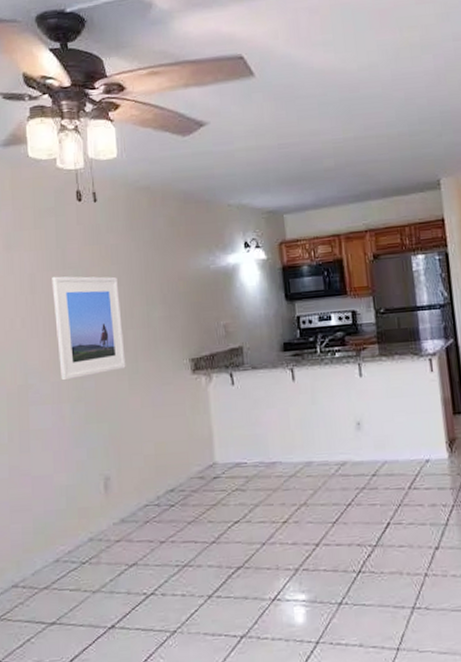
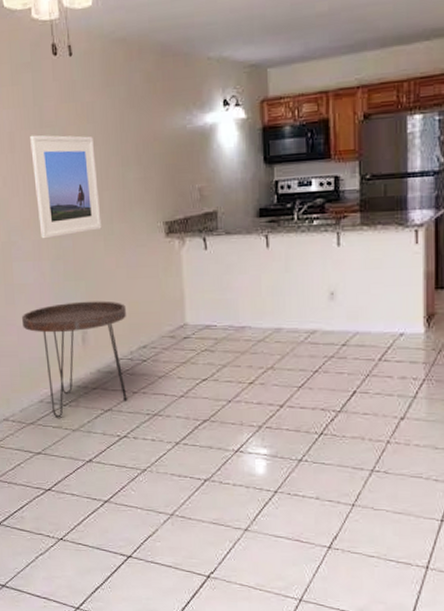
side table: none [38,443,154,579] -> present [22,301,127,418]

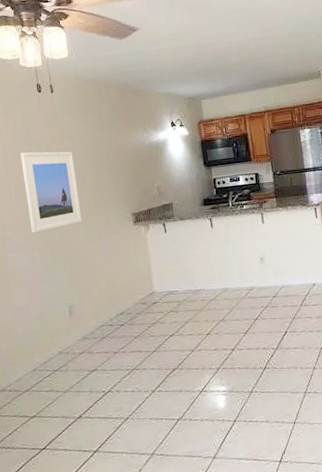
side table: present [22,301,127,418] -> none [16,279,110,383]

